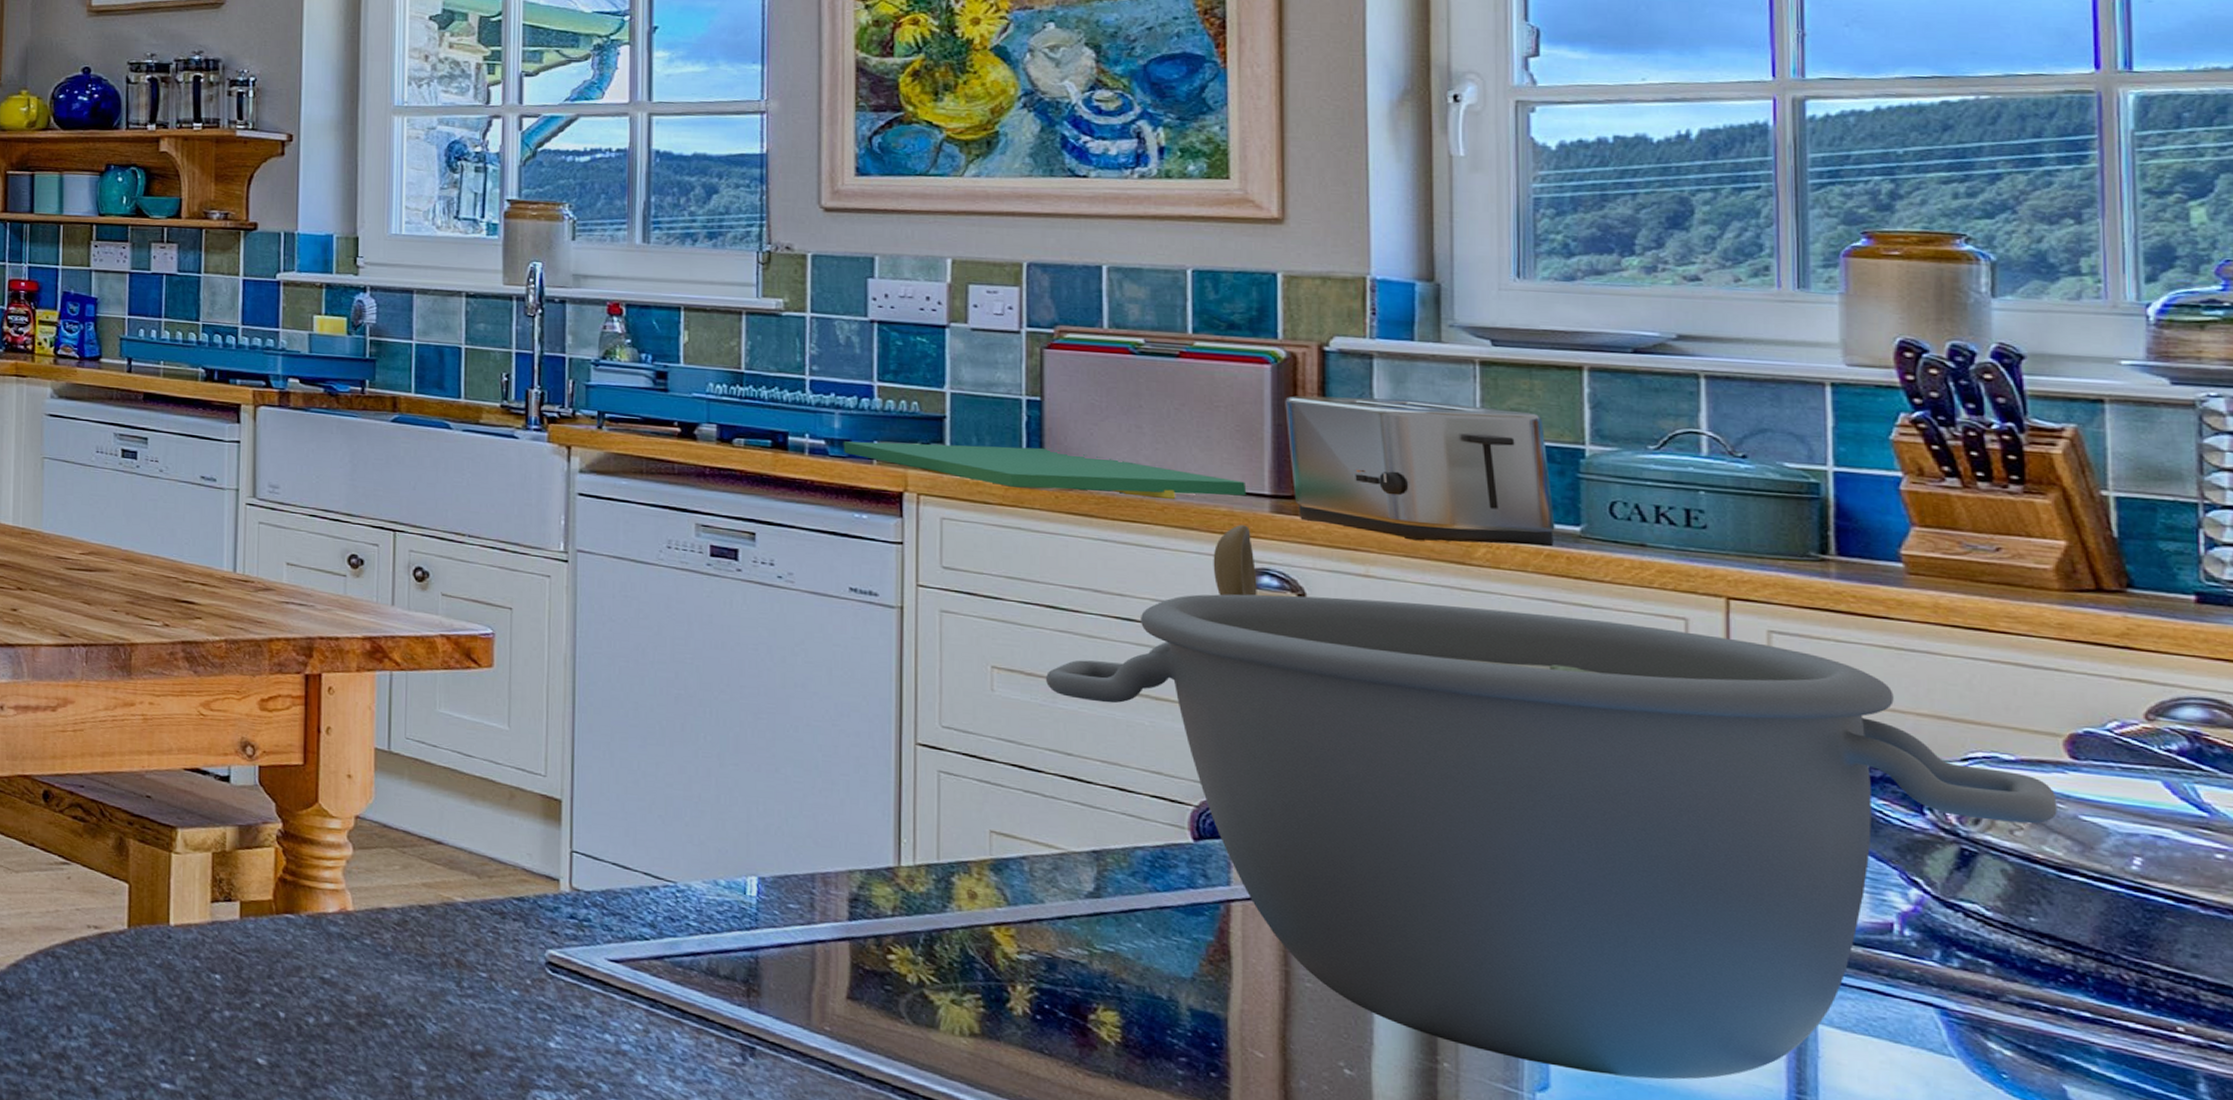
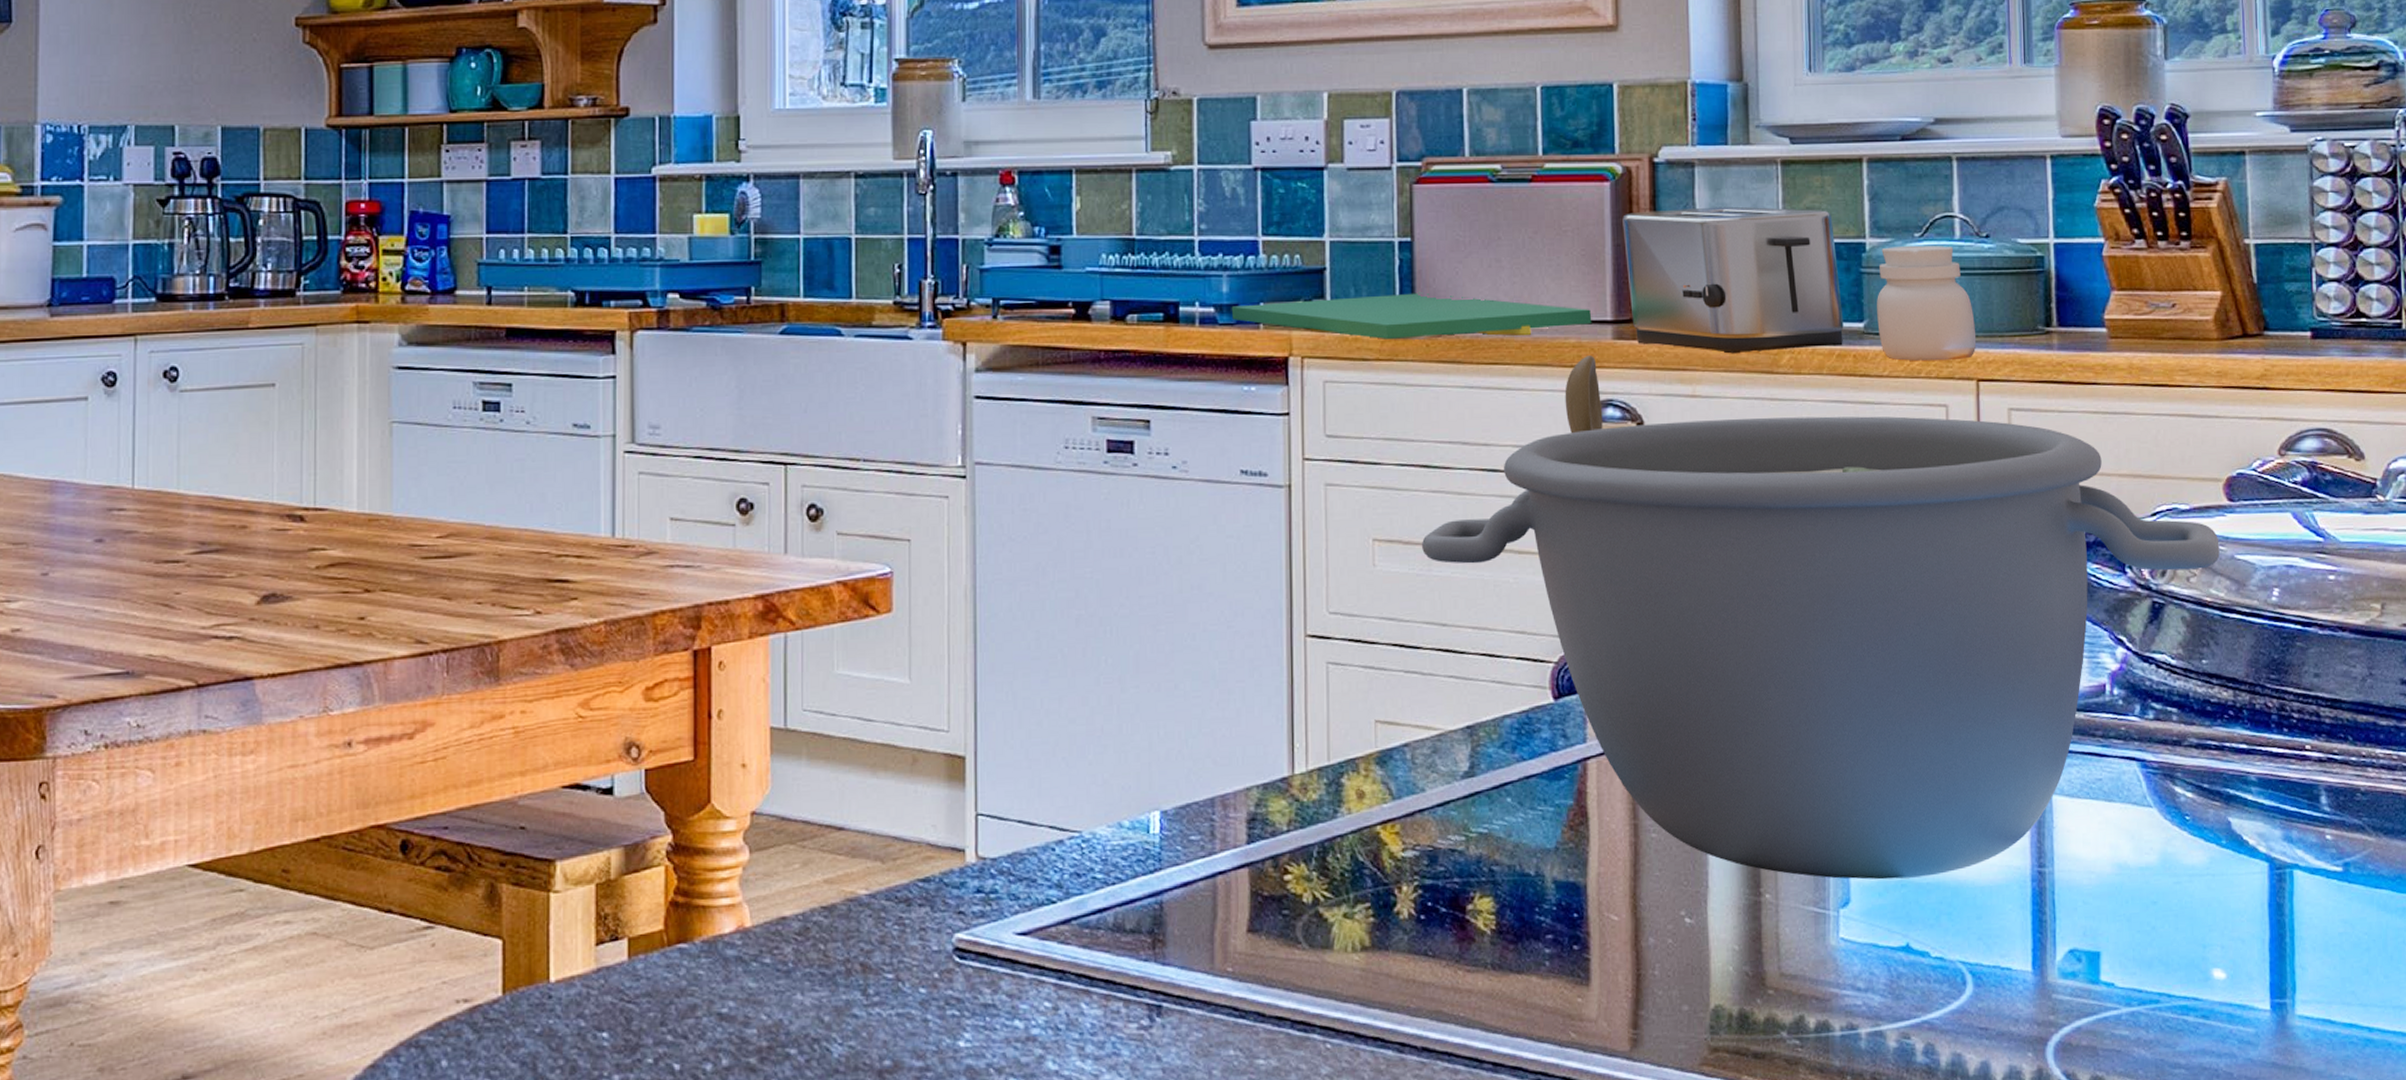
jar: none [1598,456,1727,576] -> present [1877,246,1977,362]

